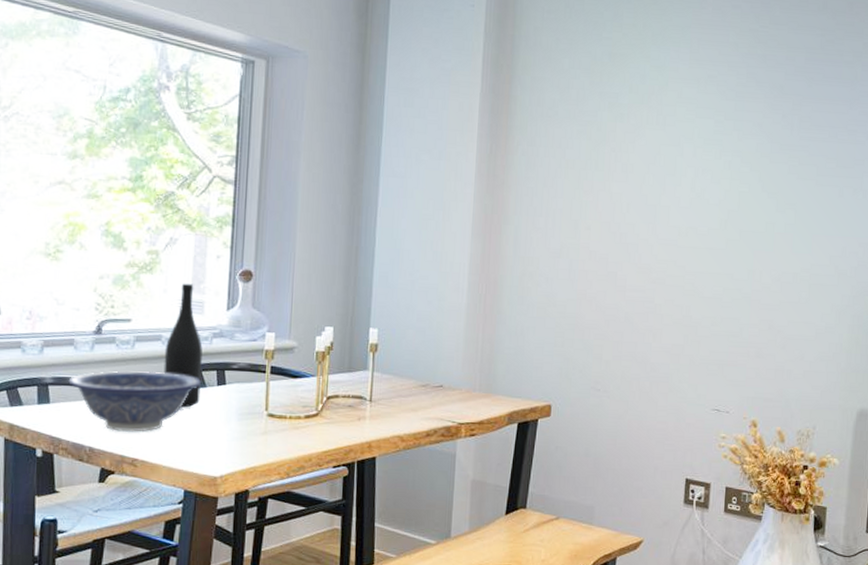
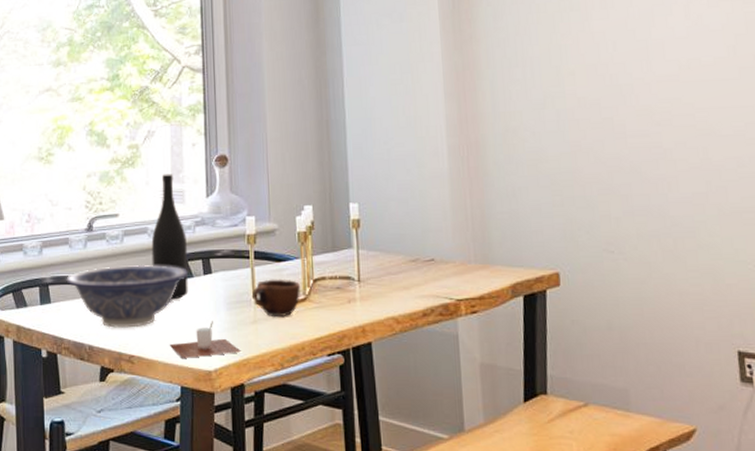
cup: none [175,430,249,464] -> present [169,321,241,358]
mug: none [265,394,313,431] -> present [252,279,300,318]

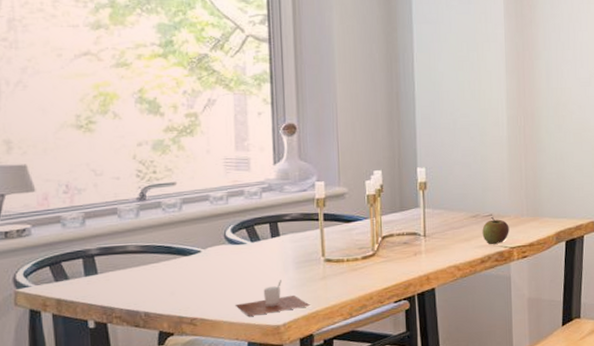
decorative bowl: present [66,264,189,328] -> none [115,230,255,294]
wine bottle: present [151,174,188,300] -> none [213,142,255,263]
mug: present [252,279,300,318] -> none [322,238,369,273]
apple: none [423,263,455,294] -> present [482,217,509,244]

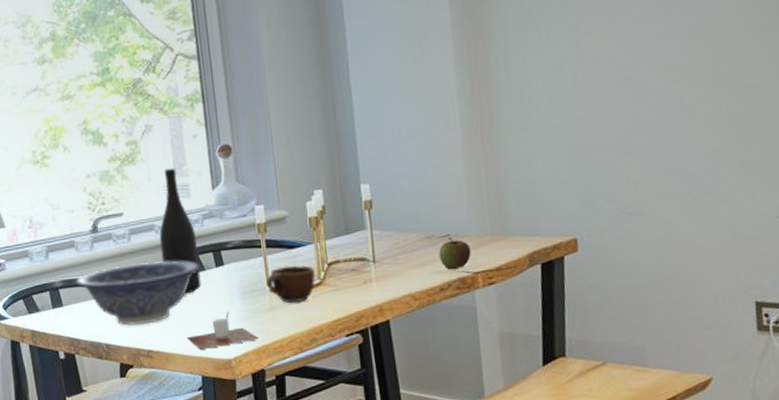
decorative bowl: none [115,230,255,294] -> present [76,261,200,326]
wine bottle: none [213,142,255,263] -> present [159,168,202,294]
mug: none [322,238,369,273] -> present [266,265,315,304]

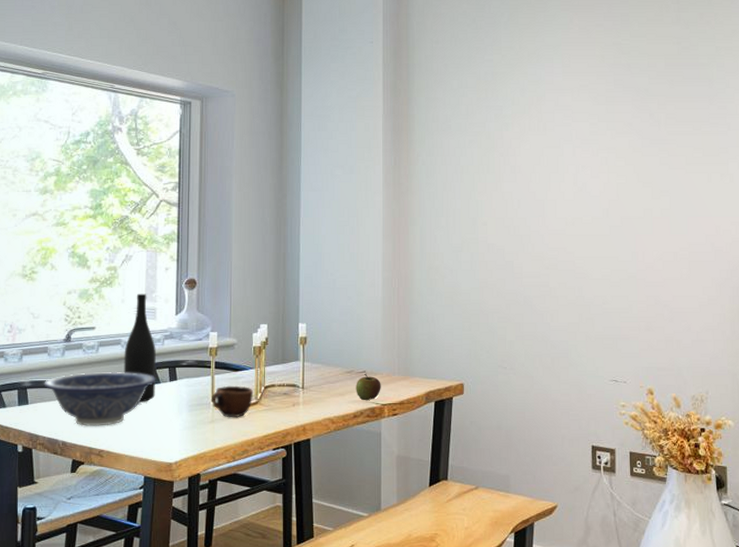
cup: present [186,311,259,349] -> none [135,420,199,452]

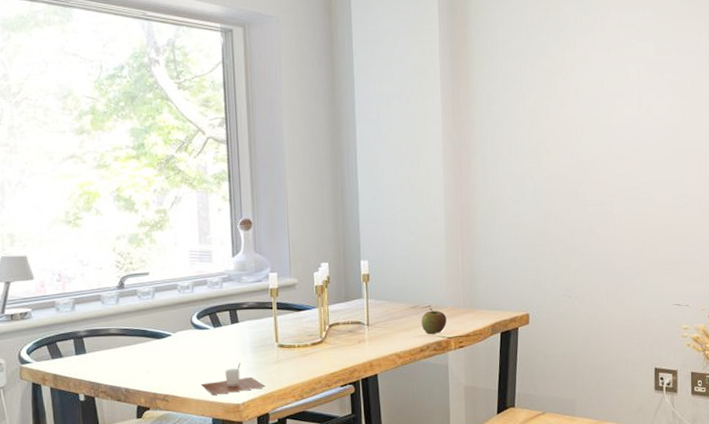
decorative bowl: present [43,371,157,426] -> none [100,316,217,373]
wine bottle: present [123,293,156,402] -> none [181,236,217,346]
cup: none [135,420,199,452] -> present [201,363,266,395]
mug: present [212,385,253,418] -> none [275,325,317,358]

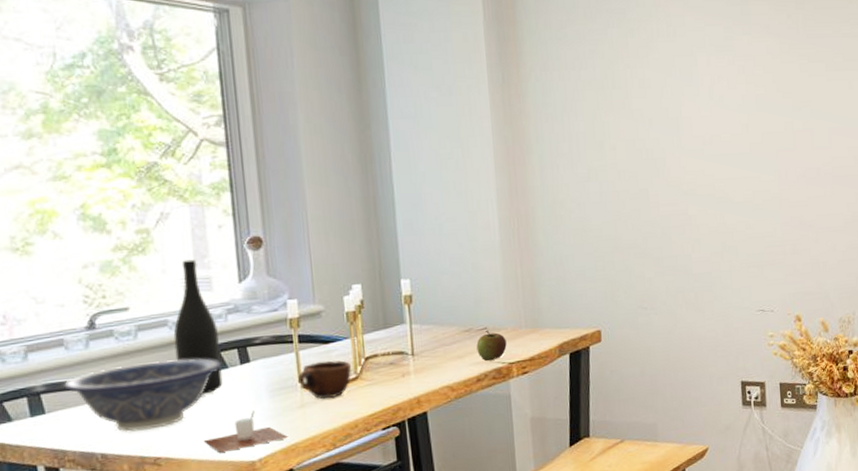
decorative bowl: none [100,316,217,373] -> present [64,358,222,432]
wine bottle: none [181,236,217,346] -> present [173,259,223,394]
mug: none [275,325,317,358] -> present [298,360,351,400]

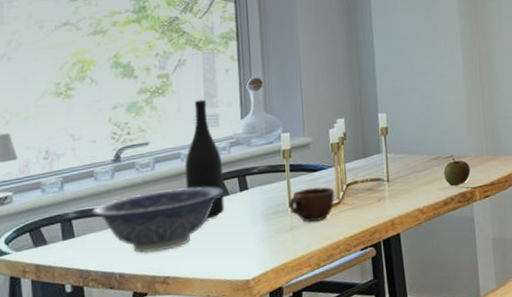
cup: present [203,410,288,453] -> none [206,233,279,272]

